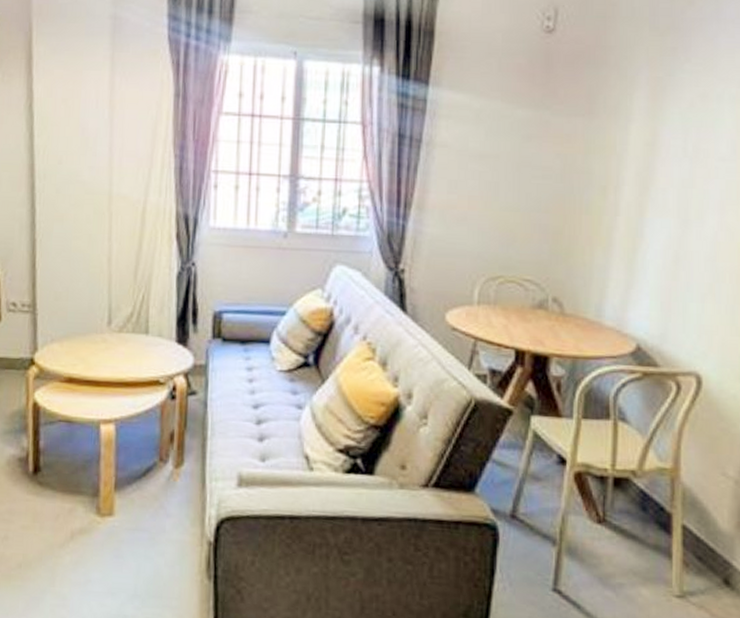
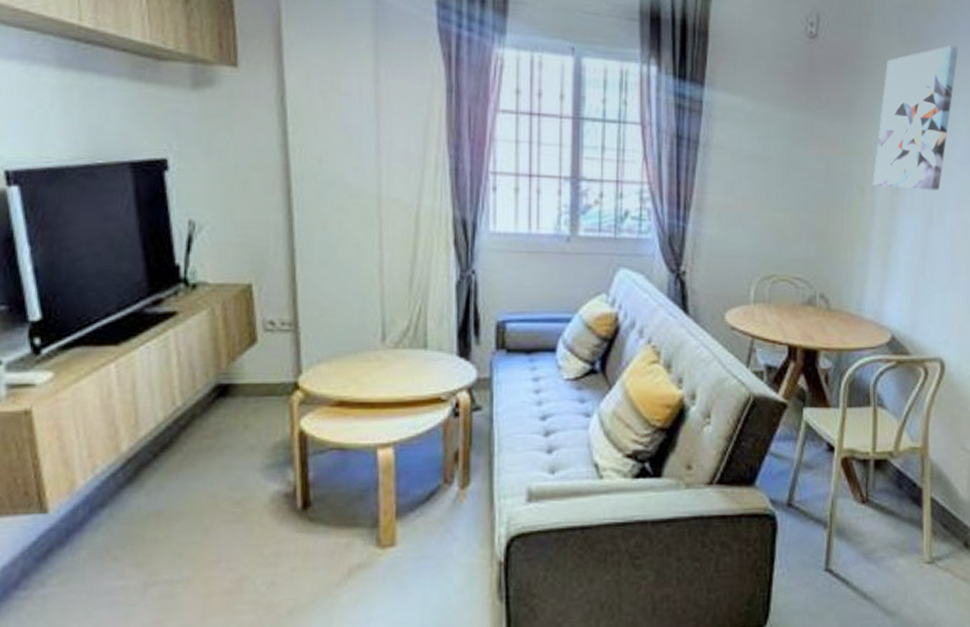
wall art: none [617,34,724,190] -> present [873,45,959,190]

